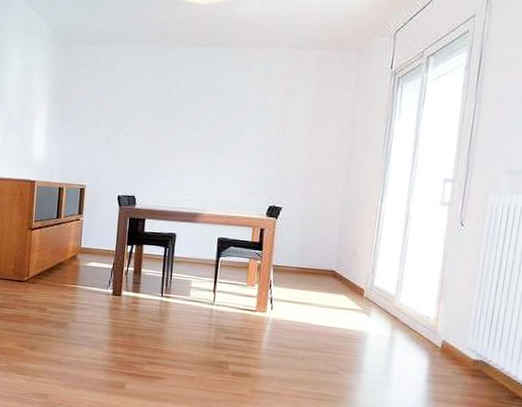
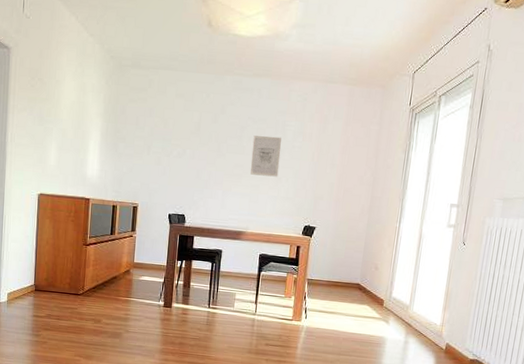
wall art: none [206,109,242,153] -> present [250,136,282,177]

